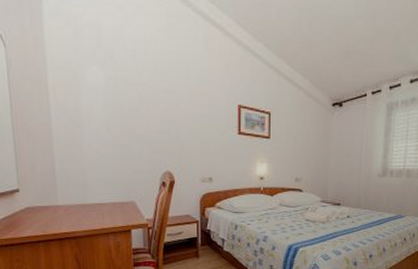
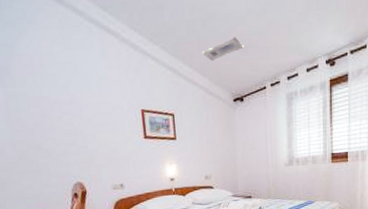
ceiling light fixture: none [306,41,349,64] -> present [202,37,245,62]

